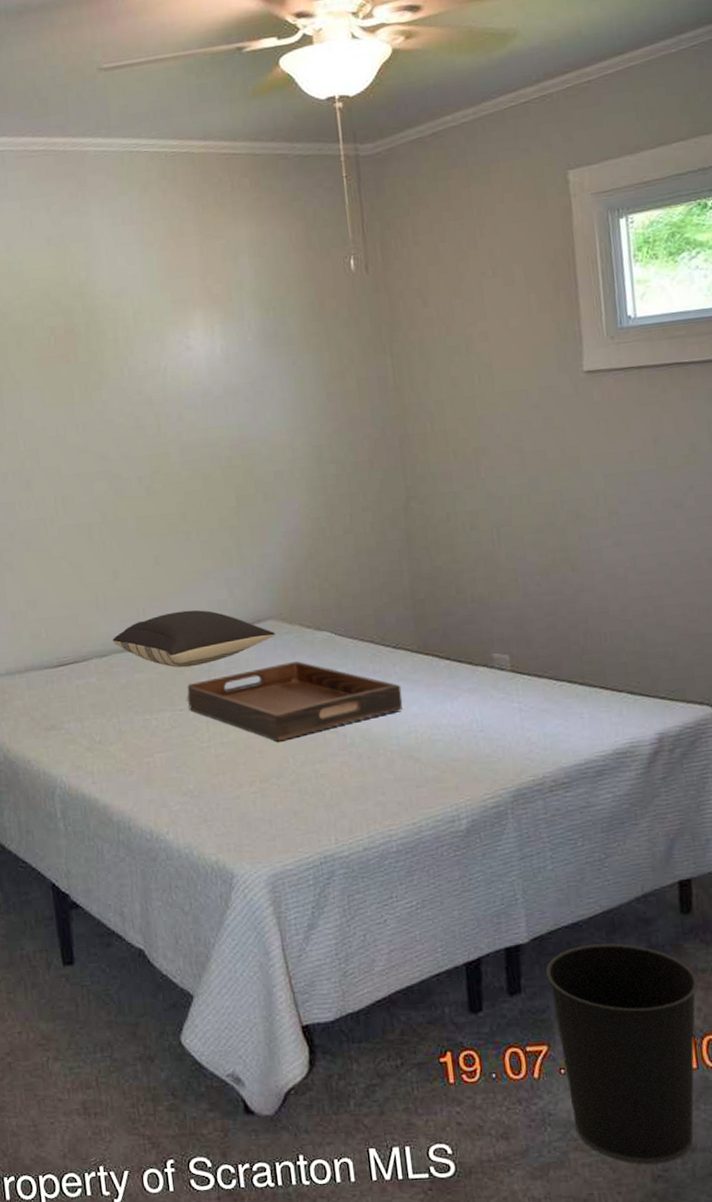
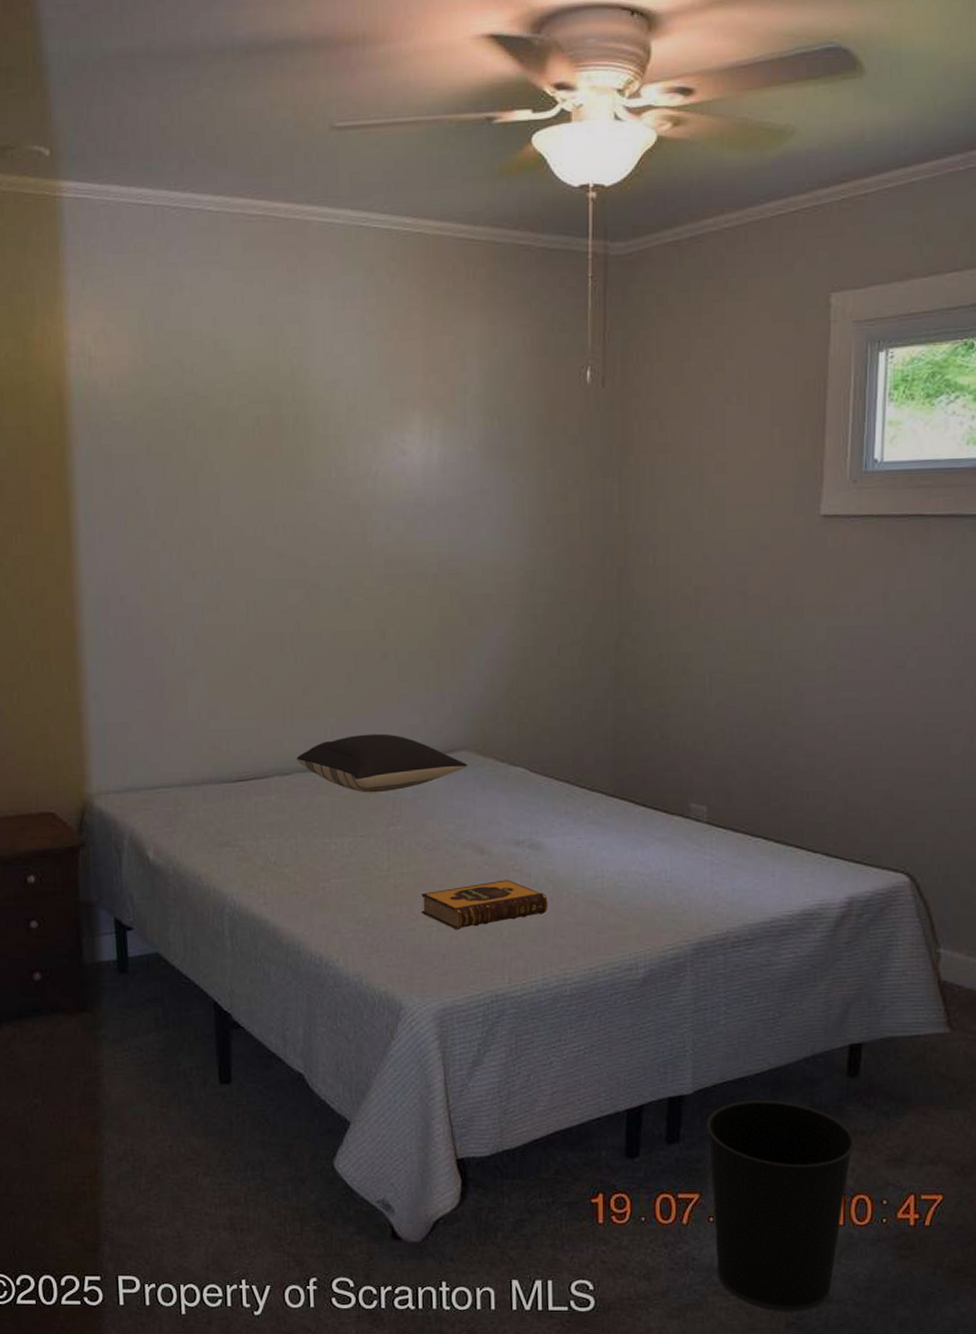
serving tray: present [187,661,403,742] -> none [370,796,593,876]
hardback book: none [242,741,366,794] -> present [421,879,548,929]

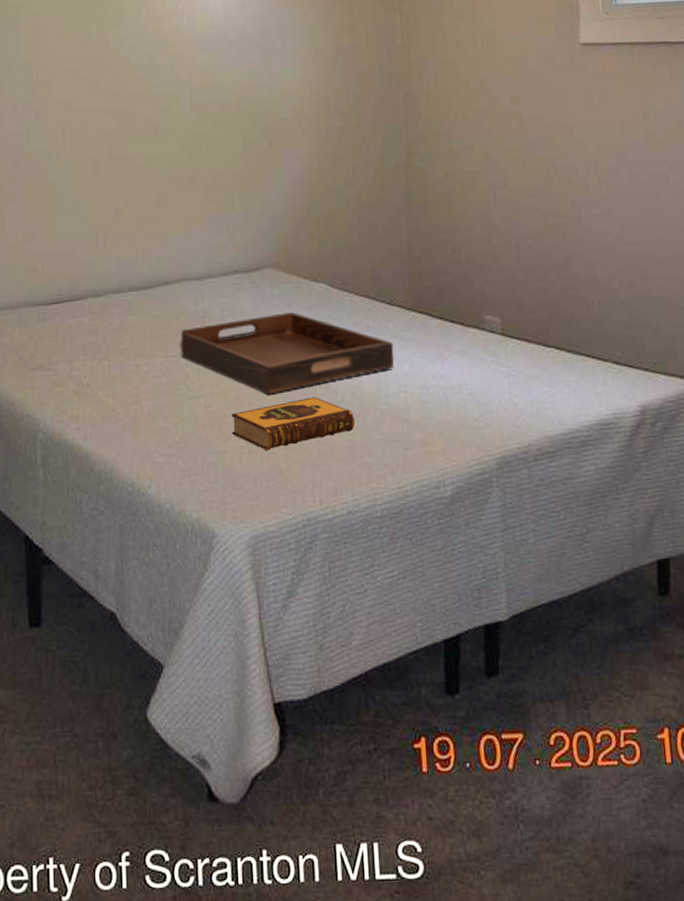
pillow: present [296,733,468,793] -> none [109,253,273,313]
serving tray: none [370,796,593,876] -> present [180,312,395,395]
wastebasket: present [707,1100,855,1312] -> none [524,624,675,870]

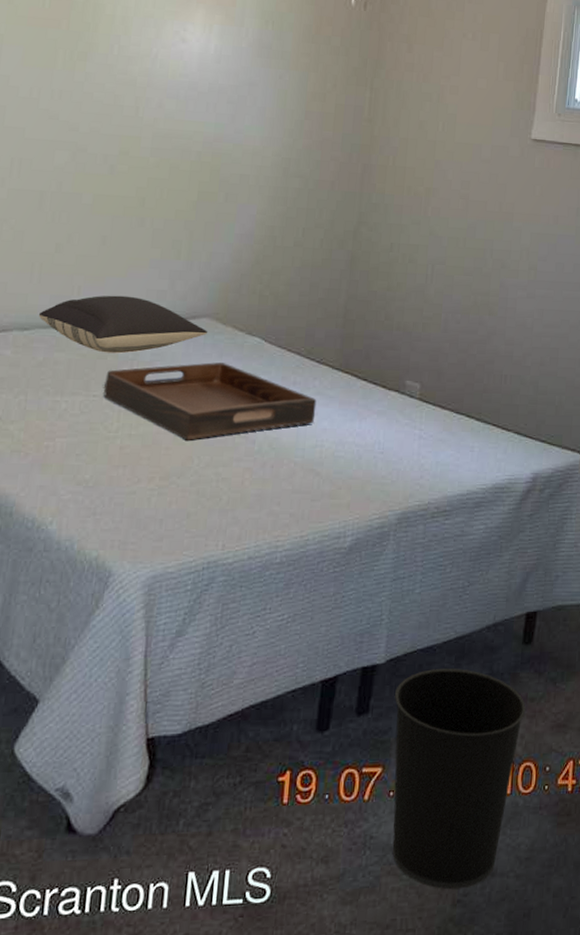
pillow: none [109,253,273,313] -> present [38,295,208,354]
hardback book: present [231,397,355,450] -> none [144,445,269,494]
wastebasket: none [524,624,675,870] -> present [392,669,526,890]

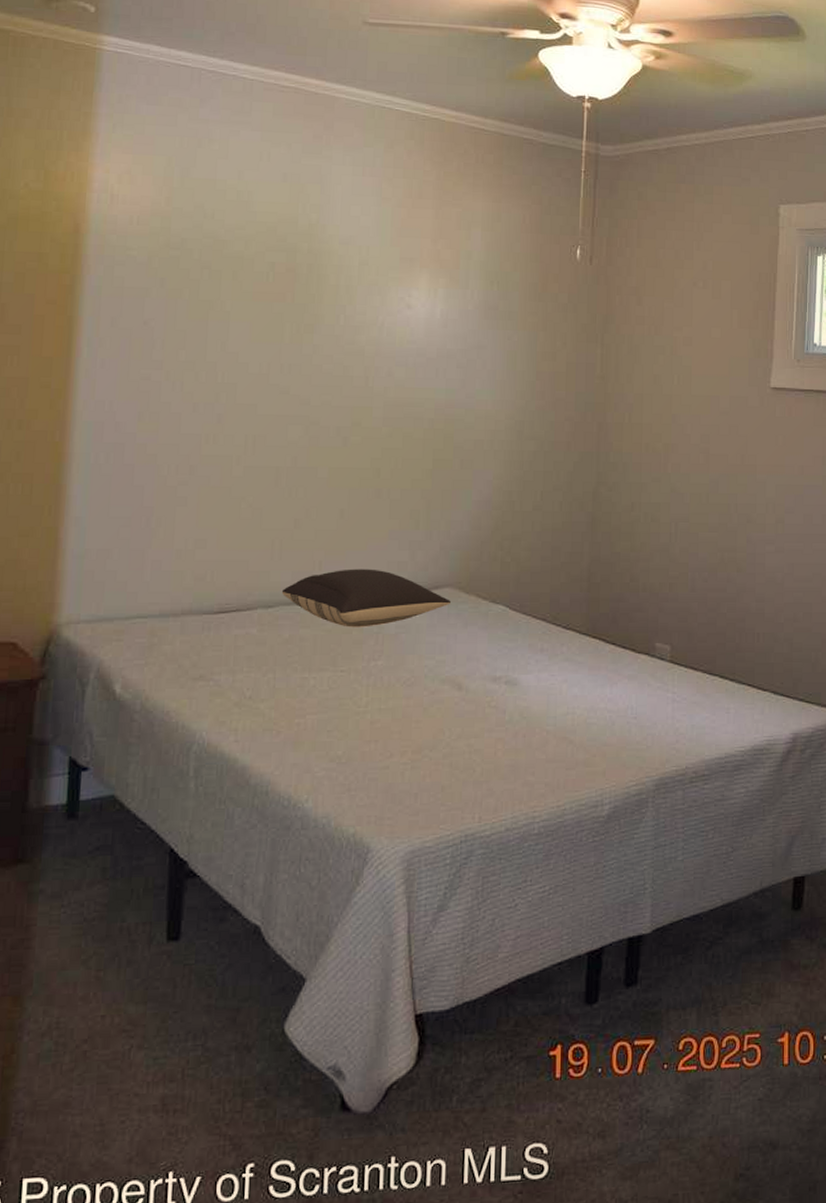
serving tray: present [103,362,317,440] -> none [351,632,566,713]
wastebasket: present [392,669,526,890] -> none [663,937,799,1164]

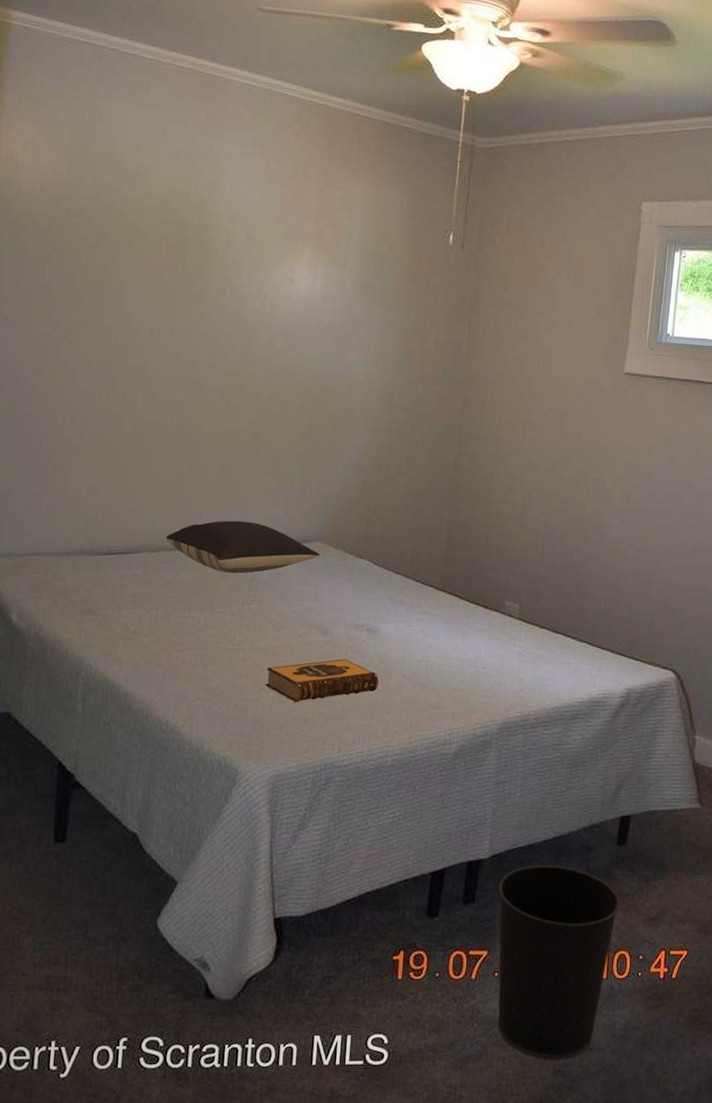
hardback book: none [397,716,521,767] -> present [266,659,379,702]
wastebasket: none [663,937,799,1164] -> present [498,865,621,1061]

